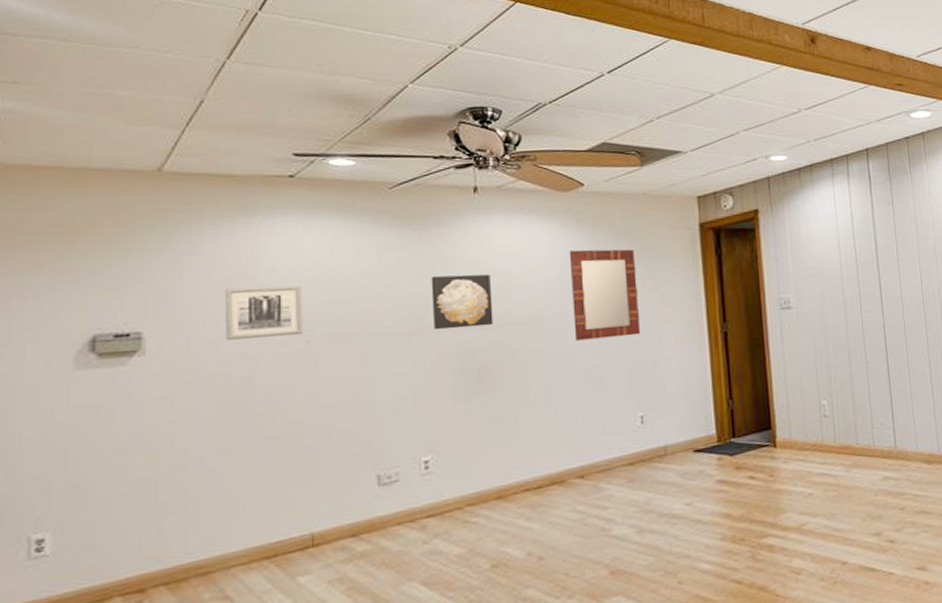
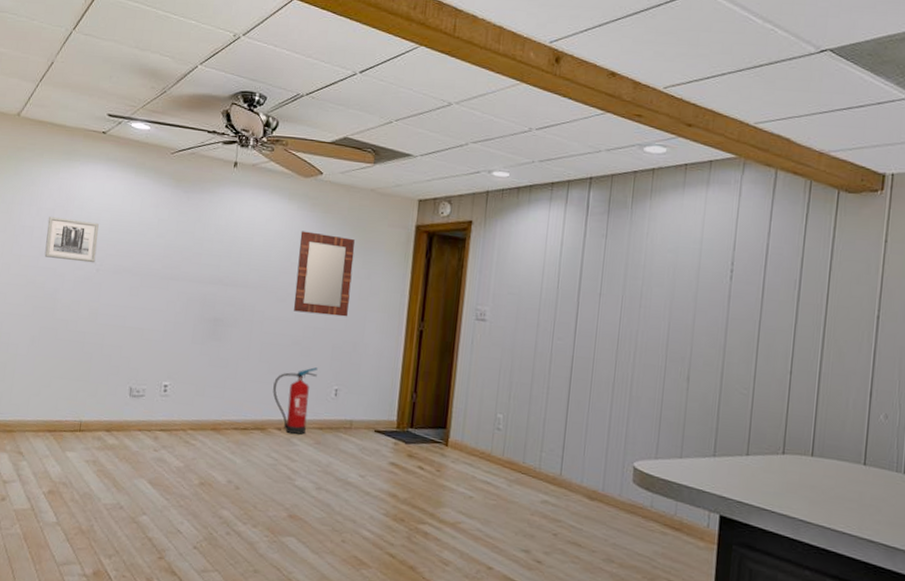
wall art: present [431,274,494,330] -> none [187,233,236,284]
fire extinguisher: none [566,397,616,479] -> present [273,367,318,435]

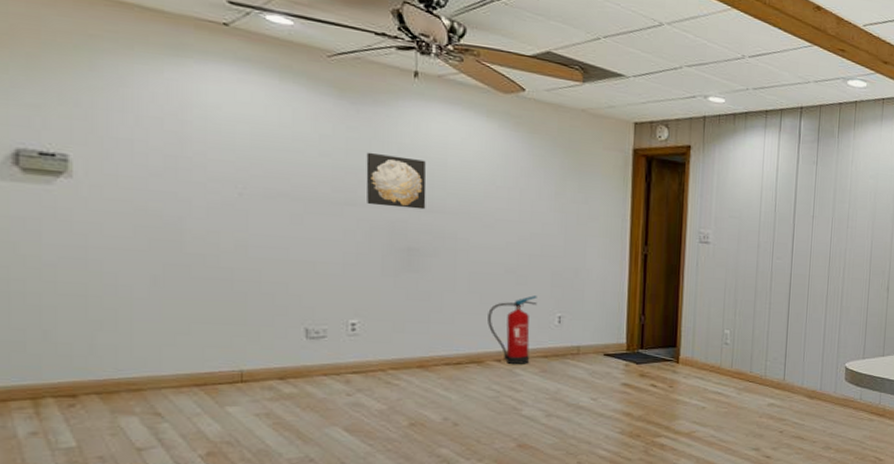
wall art: present [44,217,99,263] -> none [154,127,235,186]
wall art: none [187,233,236,284] -> present [366,152,427,210]
home mirror: present [293,231,355,317] -> none [503,152,568,243]

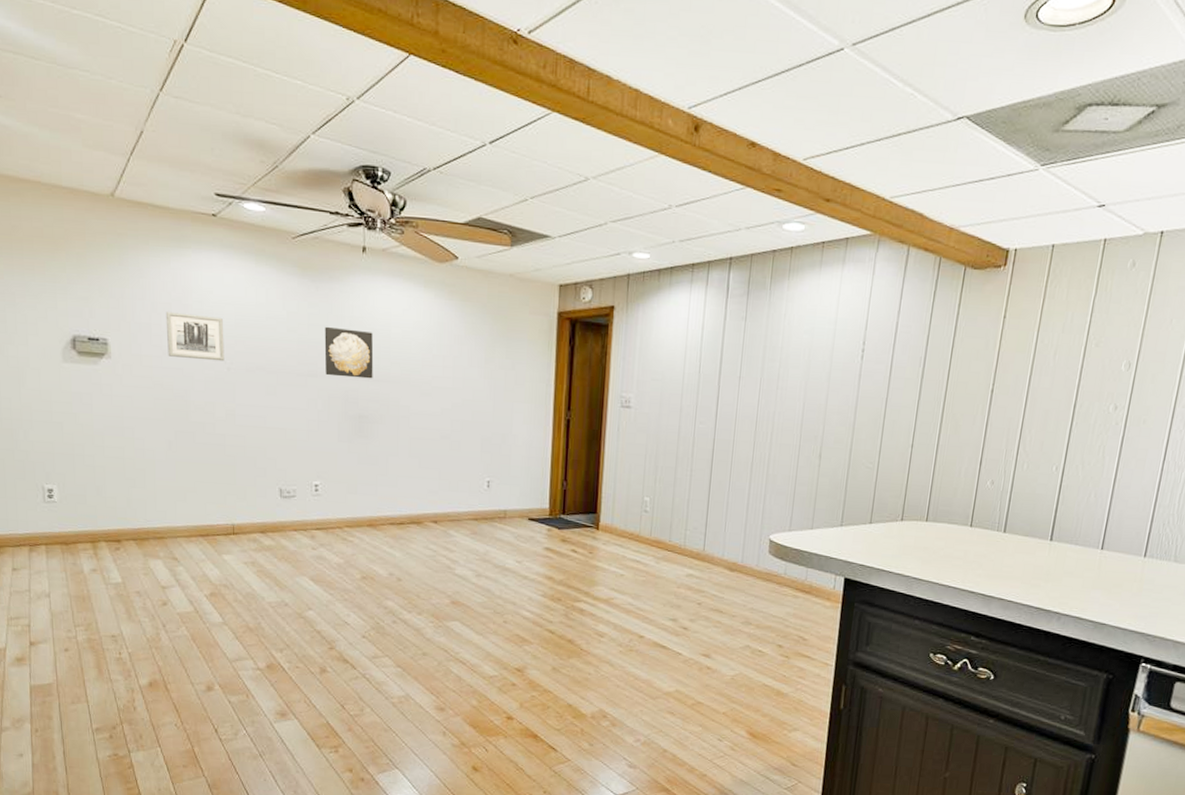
wall art: none [154,127,235,186] -> present [165,312,225,362]
fire extinguisher: present [488,295,537,364] -> none [426,460,469,526]

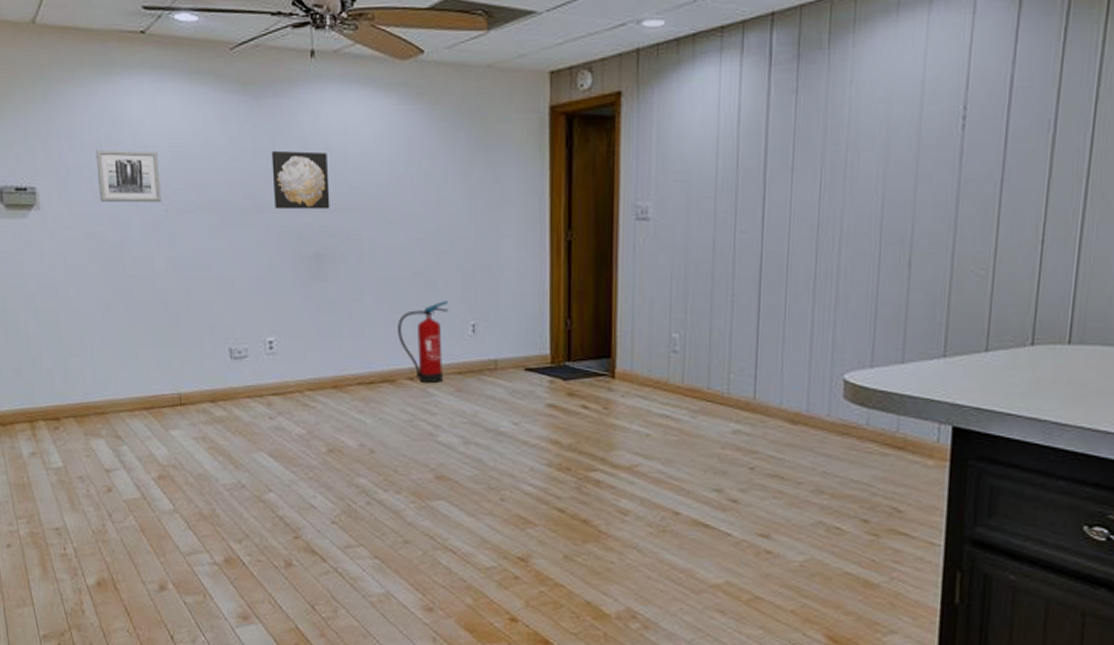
fire extinguisher: none [426,460,469,526] -> present [398,301,448,383]

